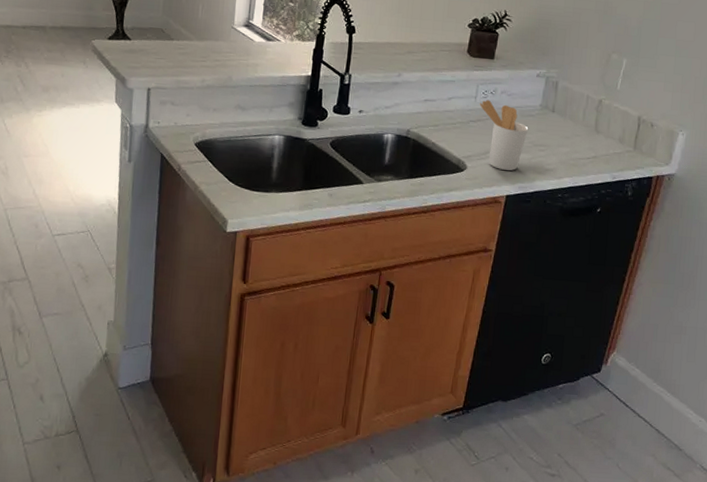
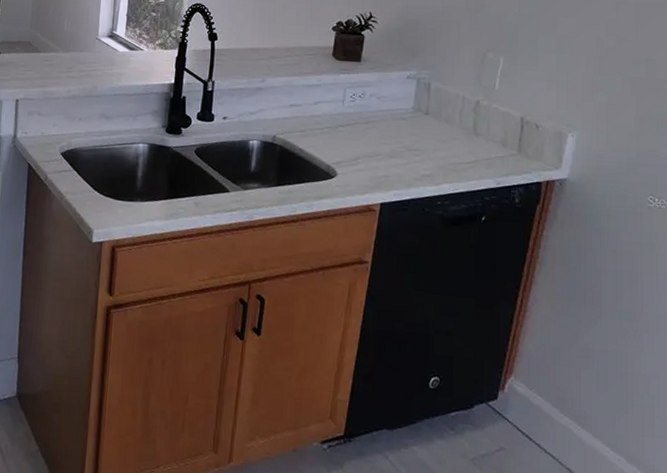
utensil holder: present [479,99,529,171] -> none [347,103,401,177]

